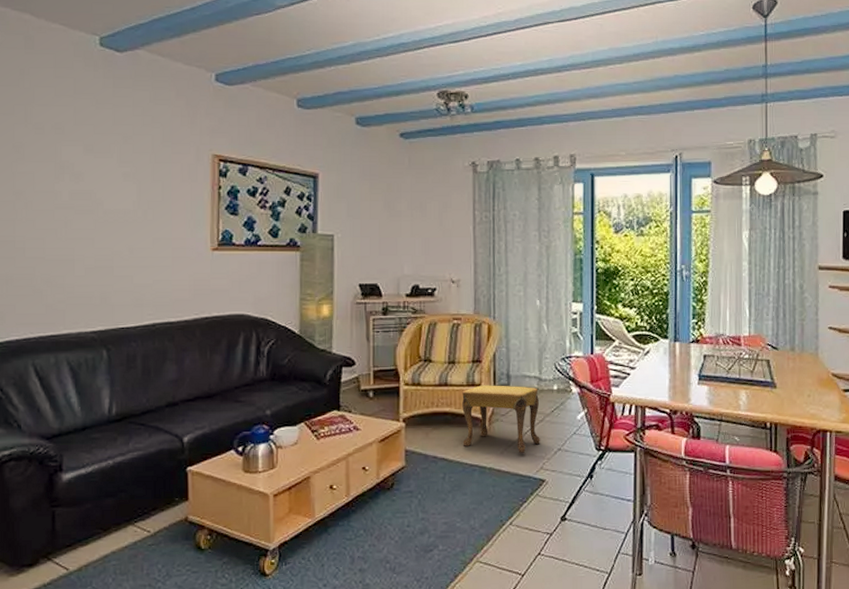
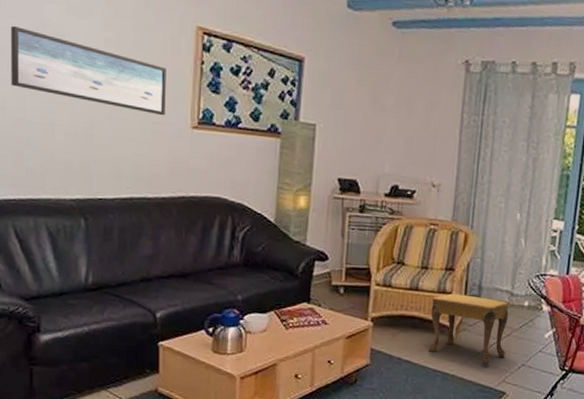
wall art: none [30,171,185,241] -> present [11,26,167,116]

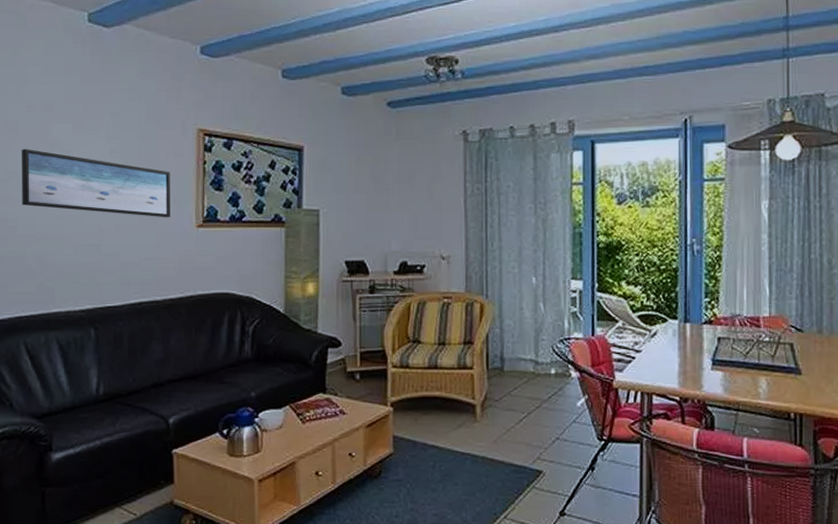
footstool: present [429,293,508,365] -> none [453,368,537,443]

